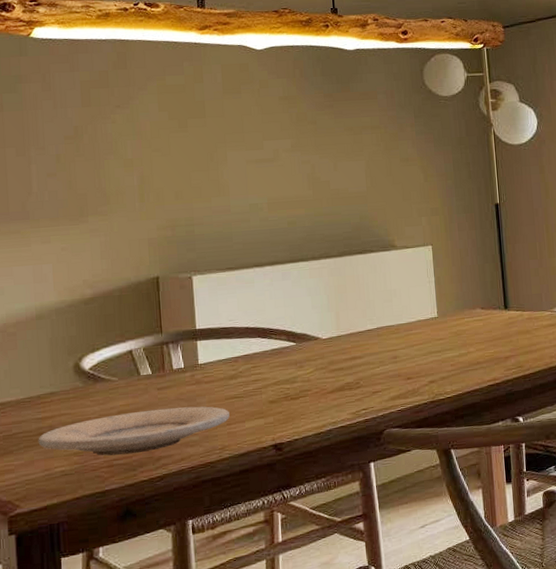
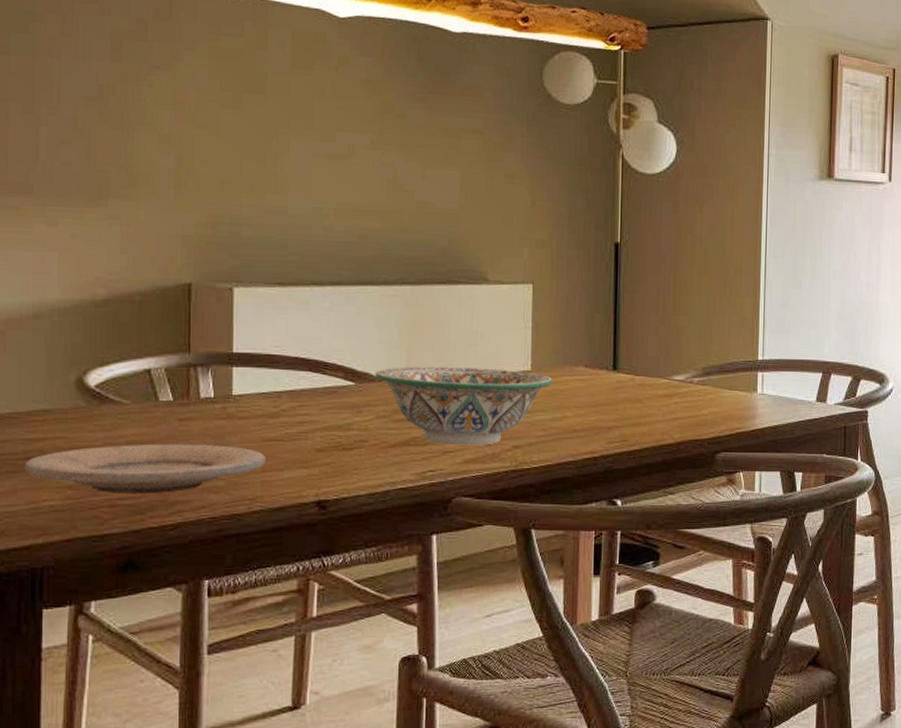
decorative bowl: none [311,318,457,386] -> present [375,366,553,446]

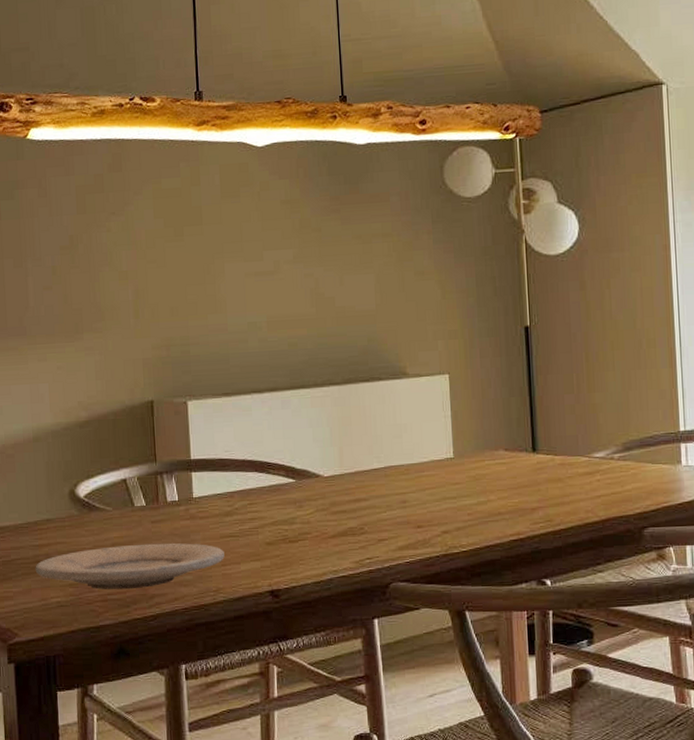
decorative bowl: present [375,366,553,446] -> none [312,458,475,534]

